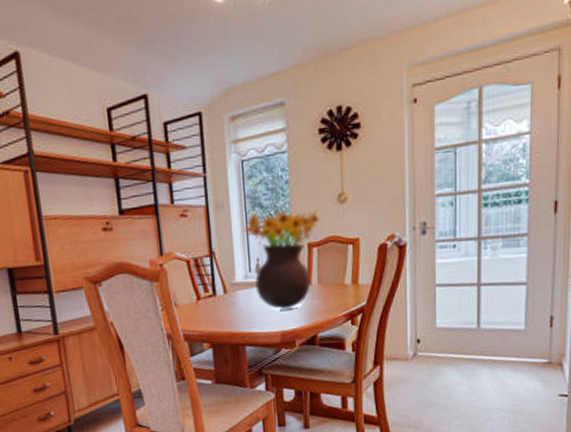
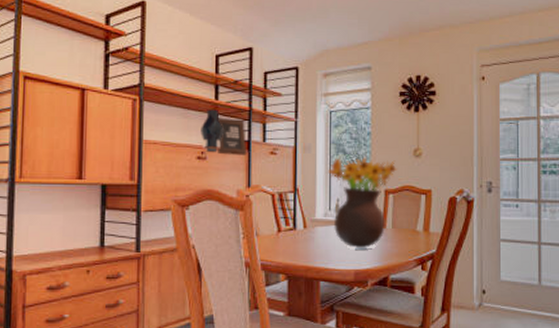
vase: none [101,173,128,223] -> present [201,109,224,153]
picture frame: none [118,181,156,223] -> present [216,117,247,156]

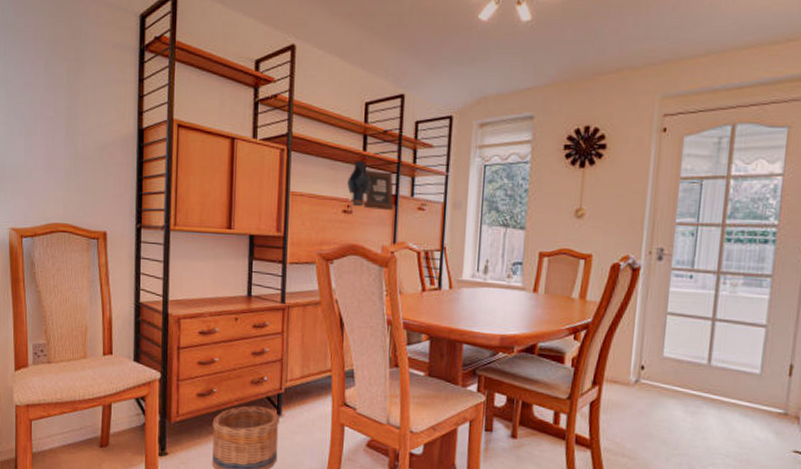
flower arrangement: present [328,155,397,248] -> none [478,213,555,313]

